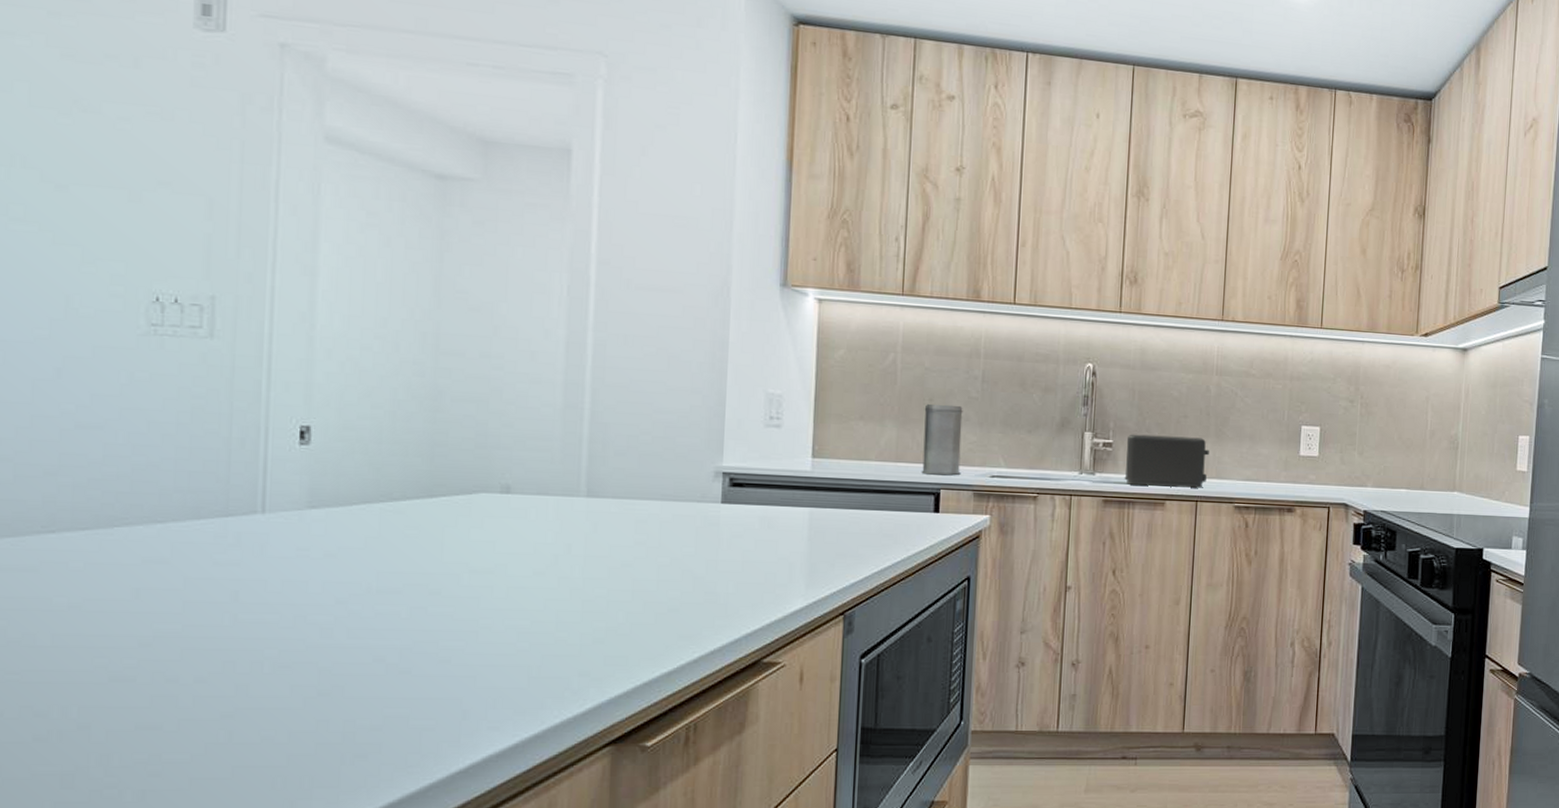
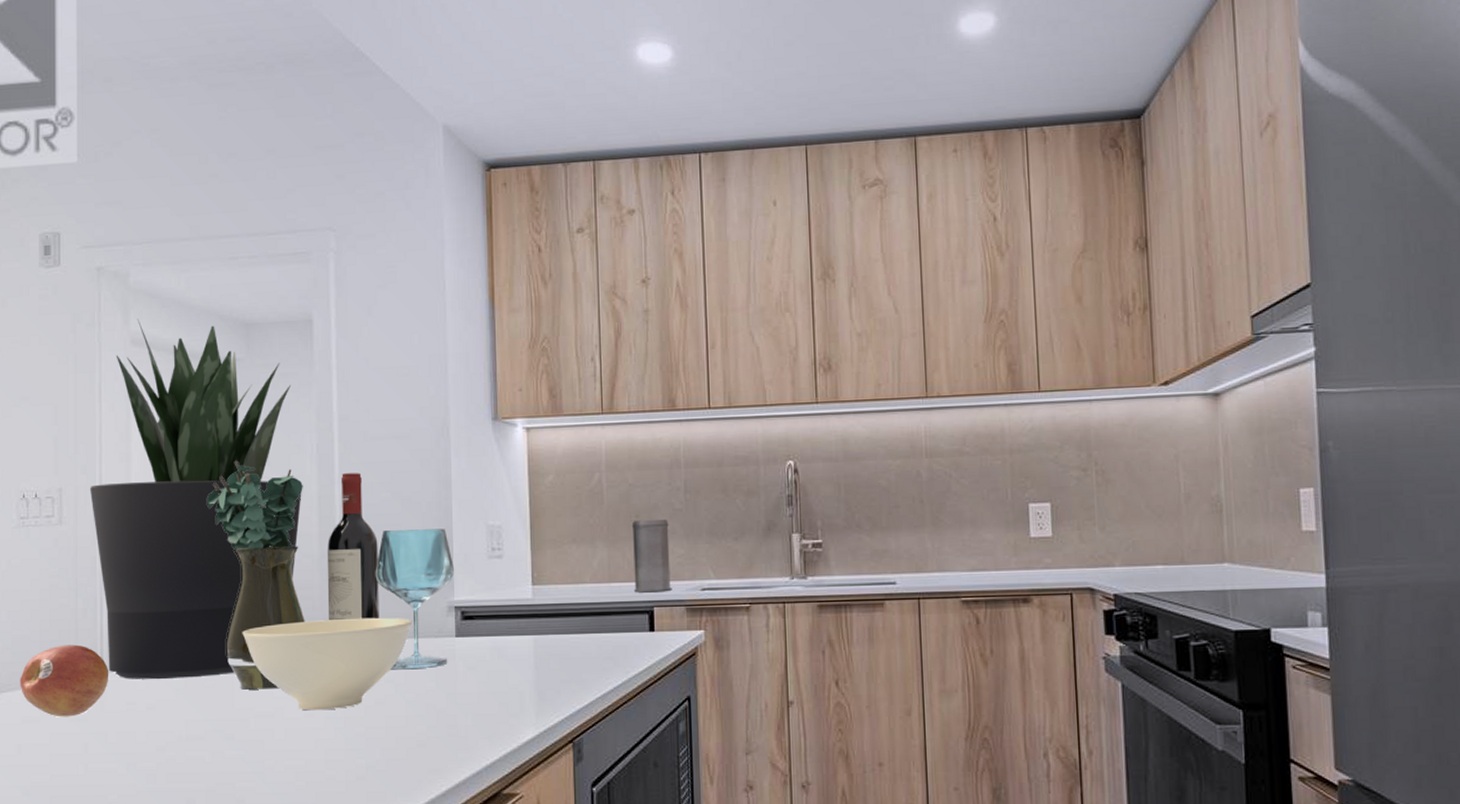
fruit: none [141,477,274,560] -> present [20,644,109,717]
planter: none [257,112,546,525] -> present [90,318,302,679]
vase: none [419,291,548,543] -> present [206,460,305,690]
bowl: none [458,474,672,570] -> present [242,617,413,711]
wine bottle: none [569,321,637,478] -> present [326,473,379,621]
wine glass: none [630,387,726,533] -> present [375,528,455,670]
toaster: present [1124,434,1209,488] -> none [837,528,927,587]

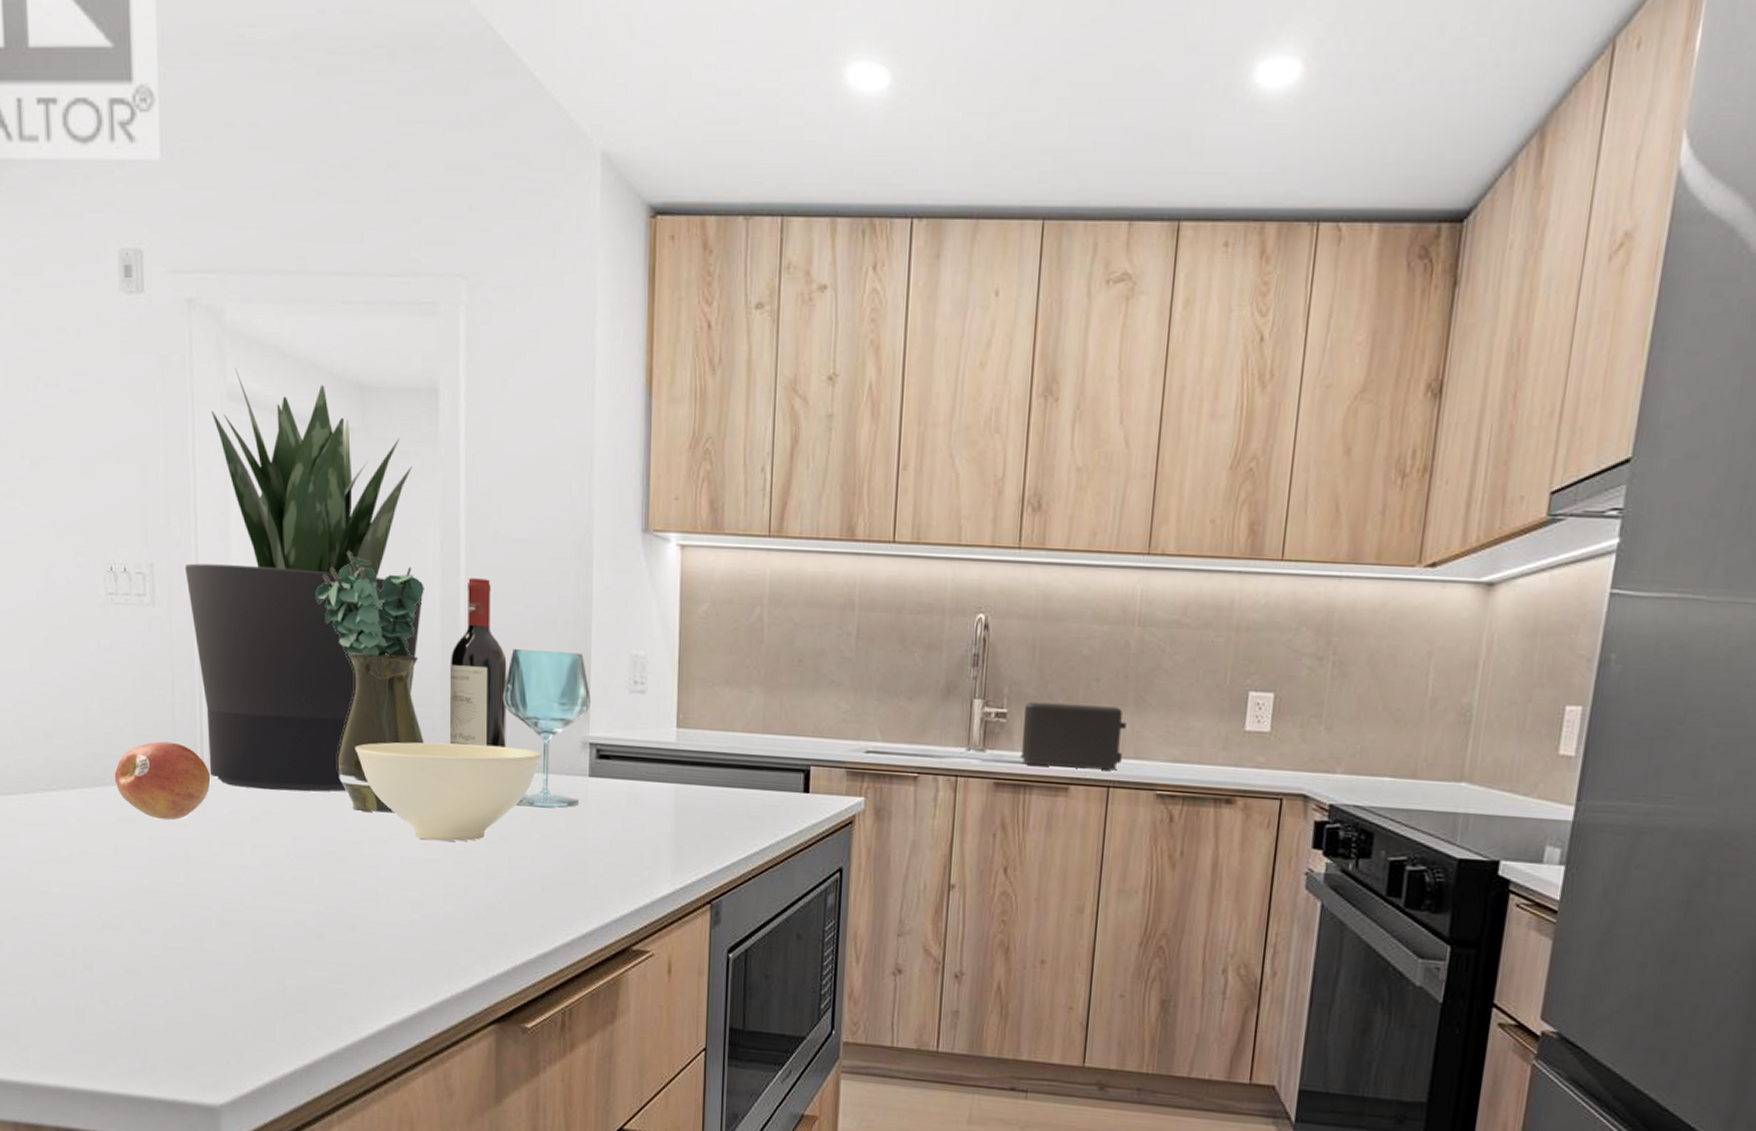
canister: present [631,519,672,593] -> none [791,665,835,751]
toaster: none [837,528,927,587] -> present [1020,701,1126,771]

